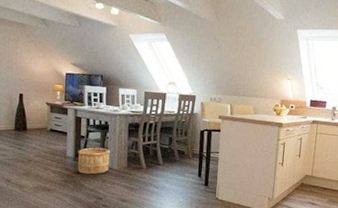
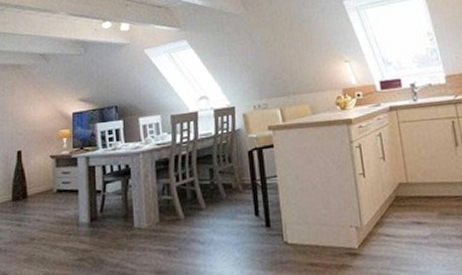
wooden bucket: present [77,147,111,175] -> none [93,201,136,244]

